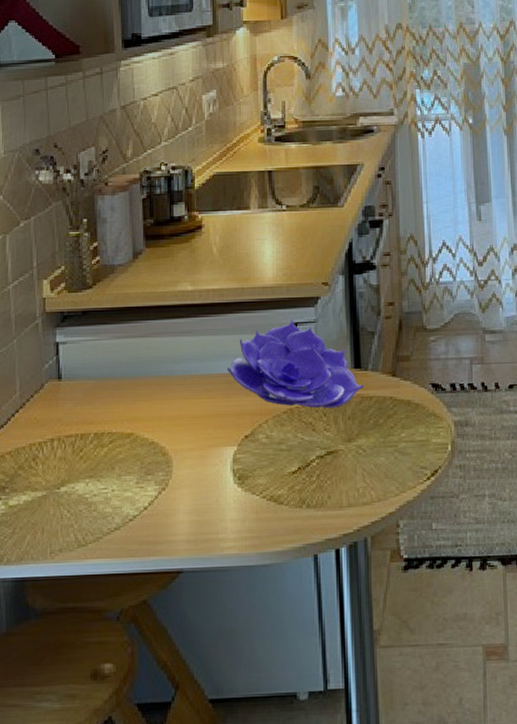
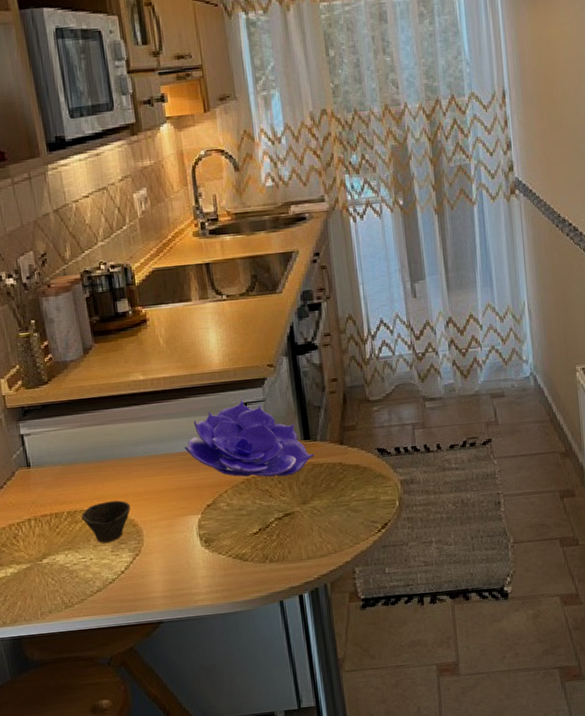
cup: none [109,424,163,472] -> present [81,500,131,543]

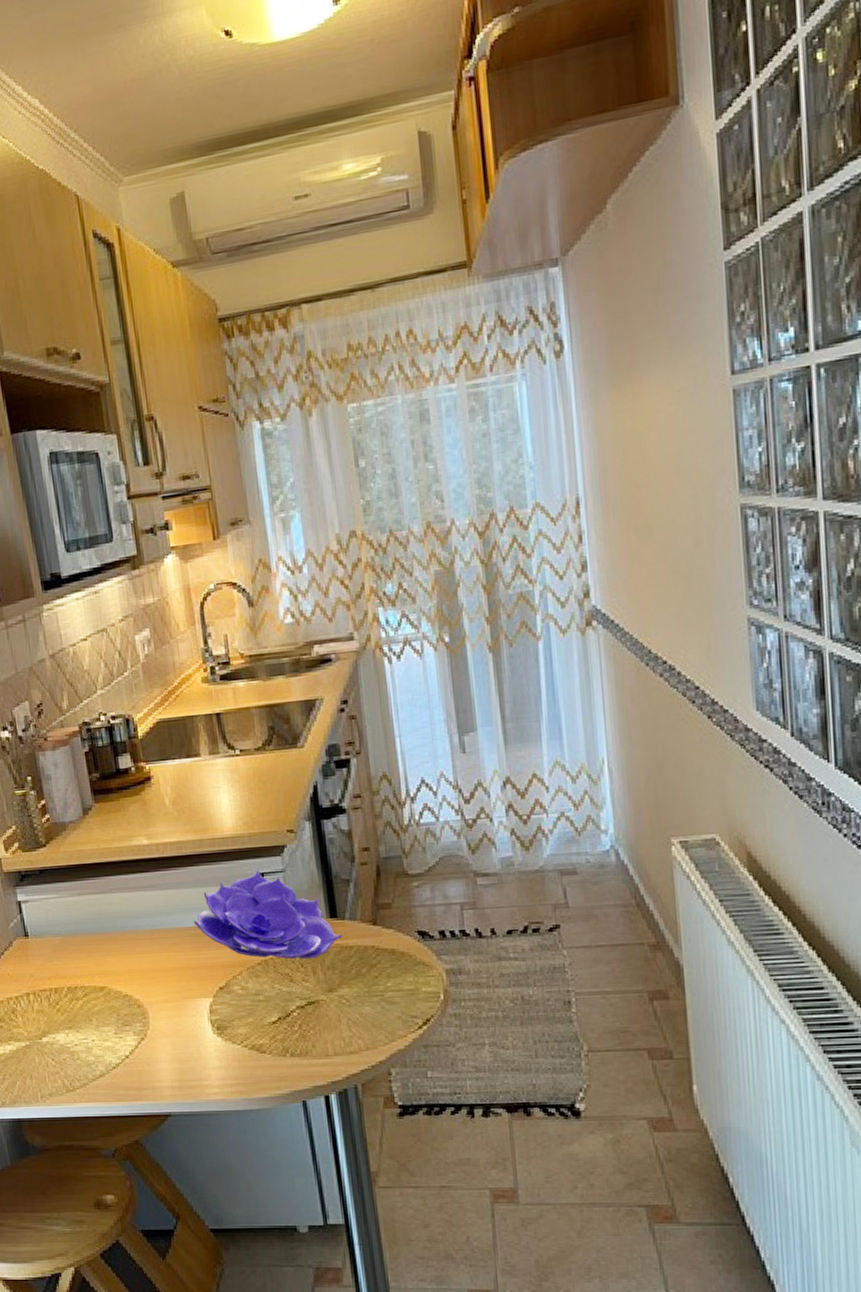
cup: present [81,500,131,543] -> none [82,977,136,1024]

